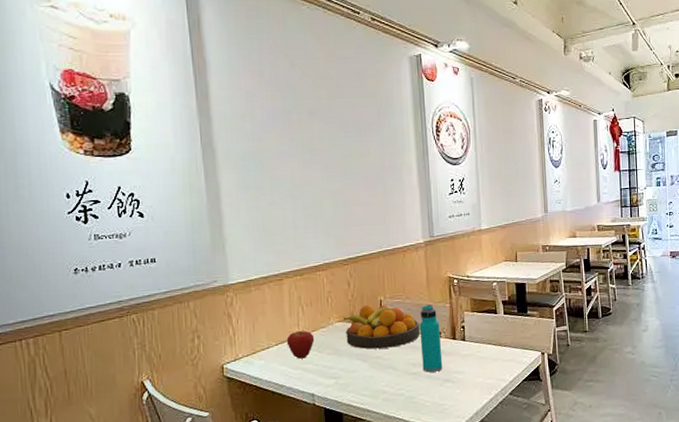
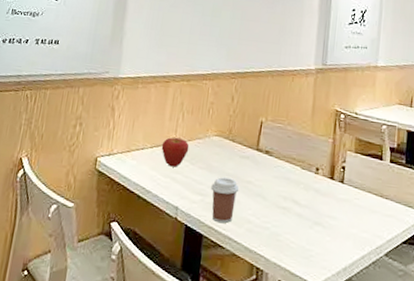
coffee cup: none [342,357,370,400] -> present [211,177,240,224]
fruit bowl: present [344,304,420,349] -> none [220,124,297,175]
water bottle: present [419,305,443,373] -> none [293,136,319,212]

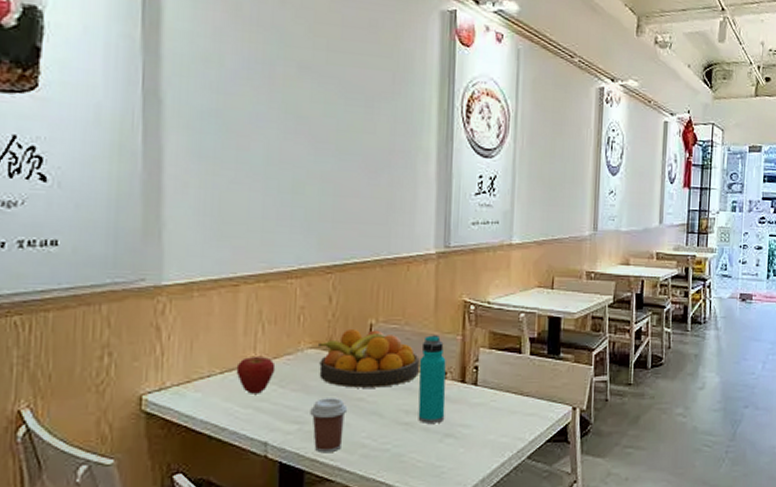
fruit bowl: none [220,124,297,175] -> present [319,330,419,388]
water bottle: none [293,136,319,212] -> present [418,335,446,423]

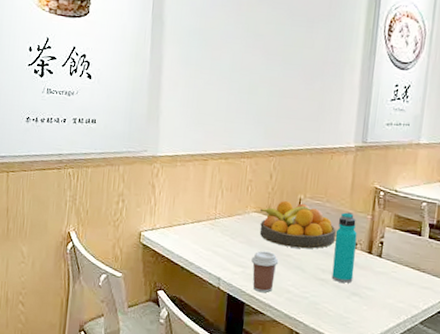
apple: present [236,357,276,394] -> none [202,213,229,242]

